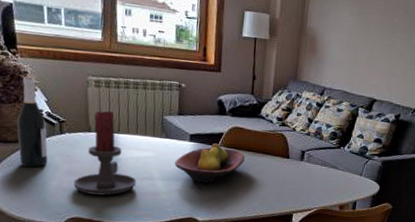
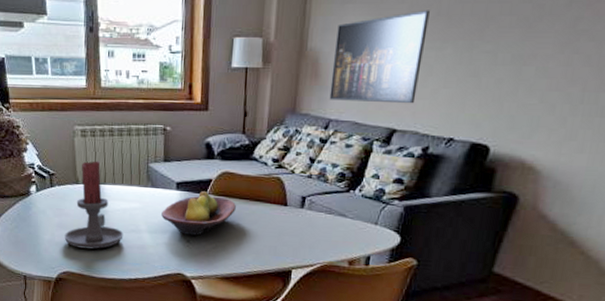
wine bottle: present [17,76,48,168] -> none [12,130,40,222]
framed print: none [324,8,400,80] -> present [329,10,430,104]

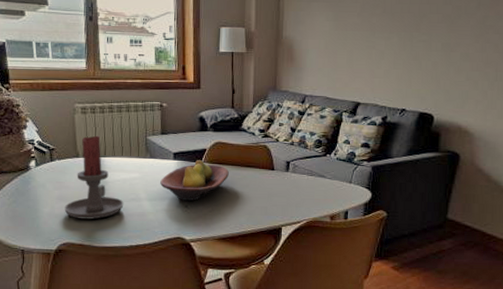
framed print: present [329,10,430,104] -> none [304,8,377,82]

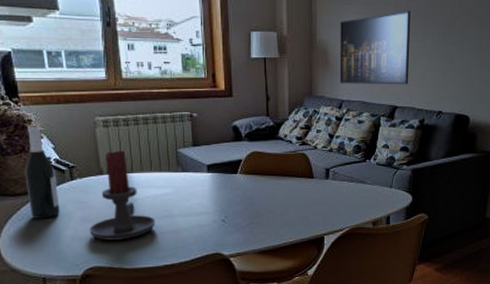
wine bottle: none [11,109,40,196] -> present [25,125,60,219]
fruit bowl: present [160,160,229,202] -> none [194,172,267,216]
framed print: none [304,8,377,82] -> present [339,11,411,85]

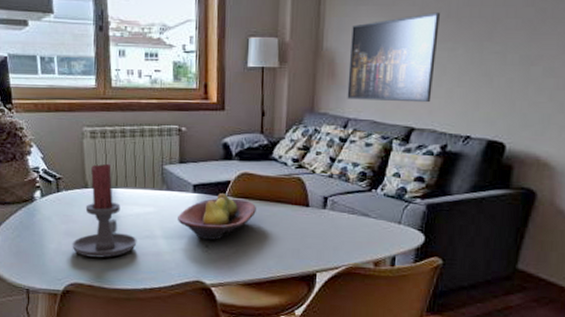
wine bottle: present [25,125,60,219] -> none [14,132,46,230]
fruit bowl: none [194,172,267,216] -> present [178,193,256,241]

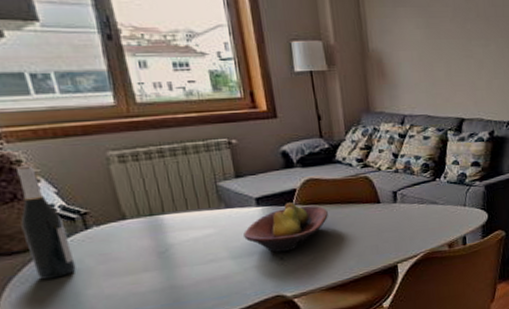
wine bottle: none [14,132,46,230] -> present [17,165,76,280]
candle holder: present [72,163,137,258] -> none [117,188,201,296]
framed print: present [347,12,440,103] -> none [394,13,475,97]

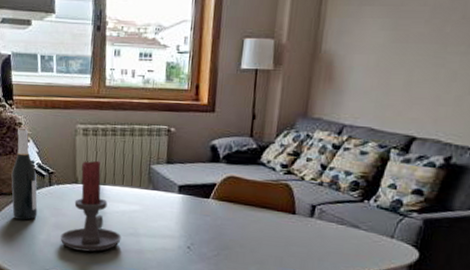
candle holder: none [117,188,201,296] -> present [60,160,121,252]
fruit bowl: present [243,203,328,253] -> none [161,196,241,243]

